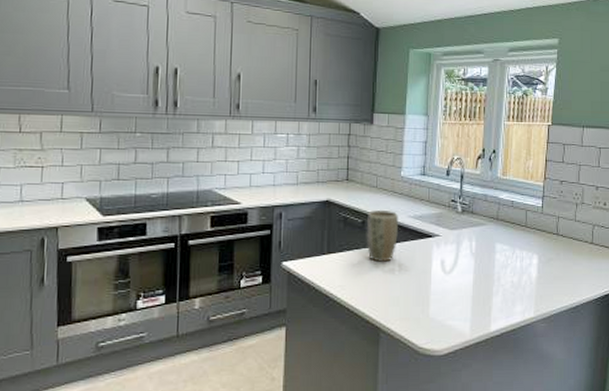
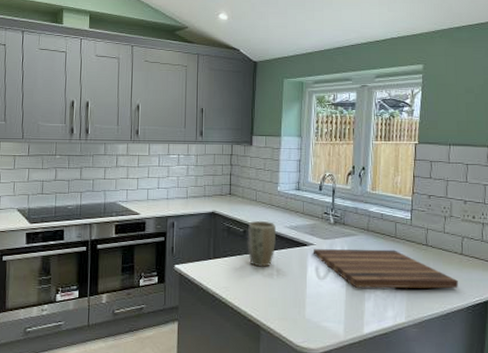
cutting board: none [438,239,588,282] -> present [313,249,458,289]

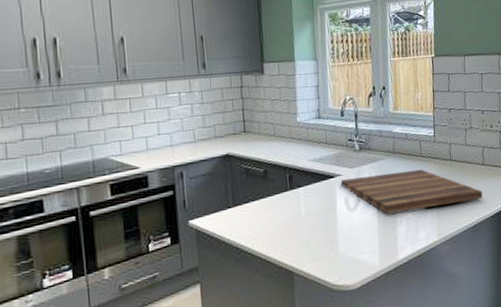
plant pot: present [247,221,276,267] -> none [268,157,301,208]

